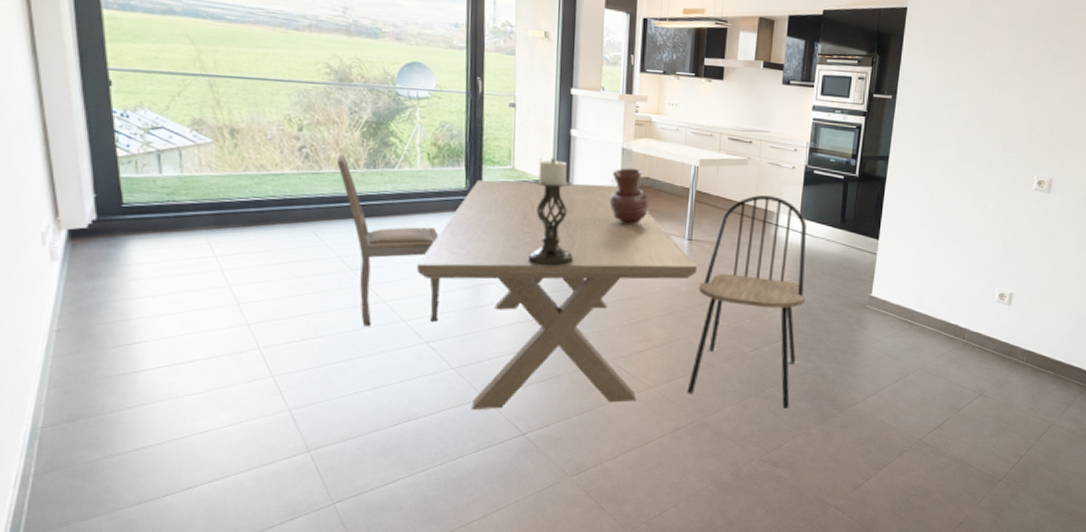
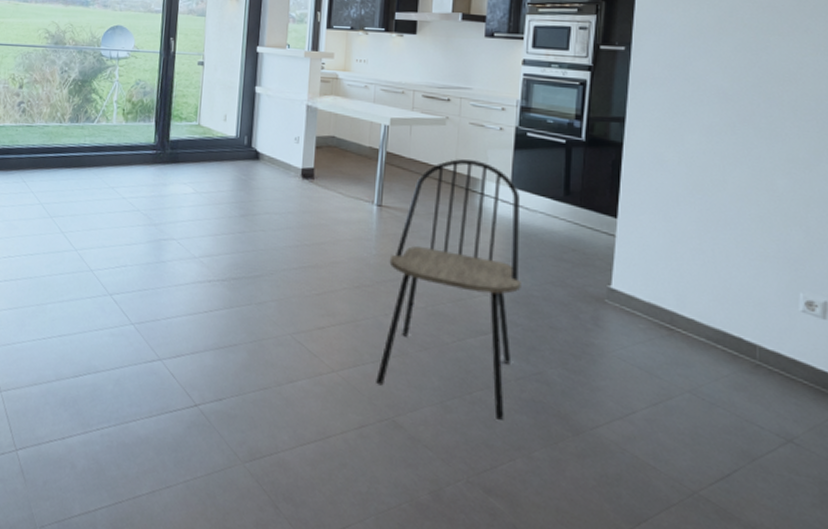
dining chair: present [337,154,440,327] -> none [47,109,128,274]
dining table: present [416,179,697,409] -> none [106,135,387,385]
candle holder: present [526,158,574,267] -> none [207,115,256,227]
vase: present [609,168,649,225] -> none [292,126,335,186]

